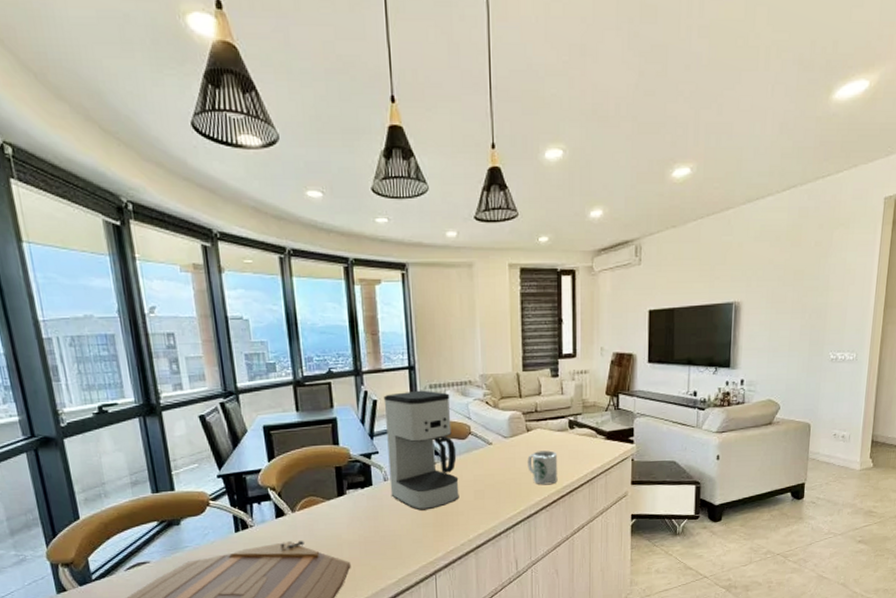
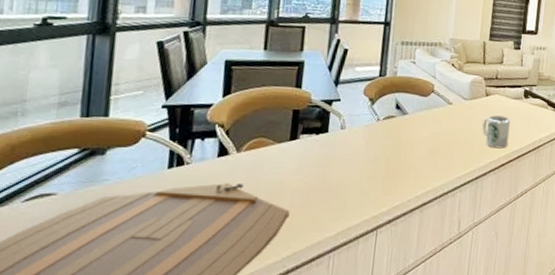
coffee maker: present [383,390,459,511] -> none [345,45,420,163]

